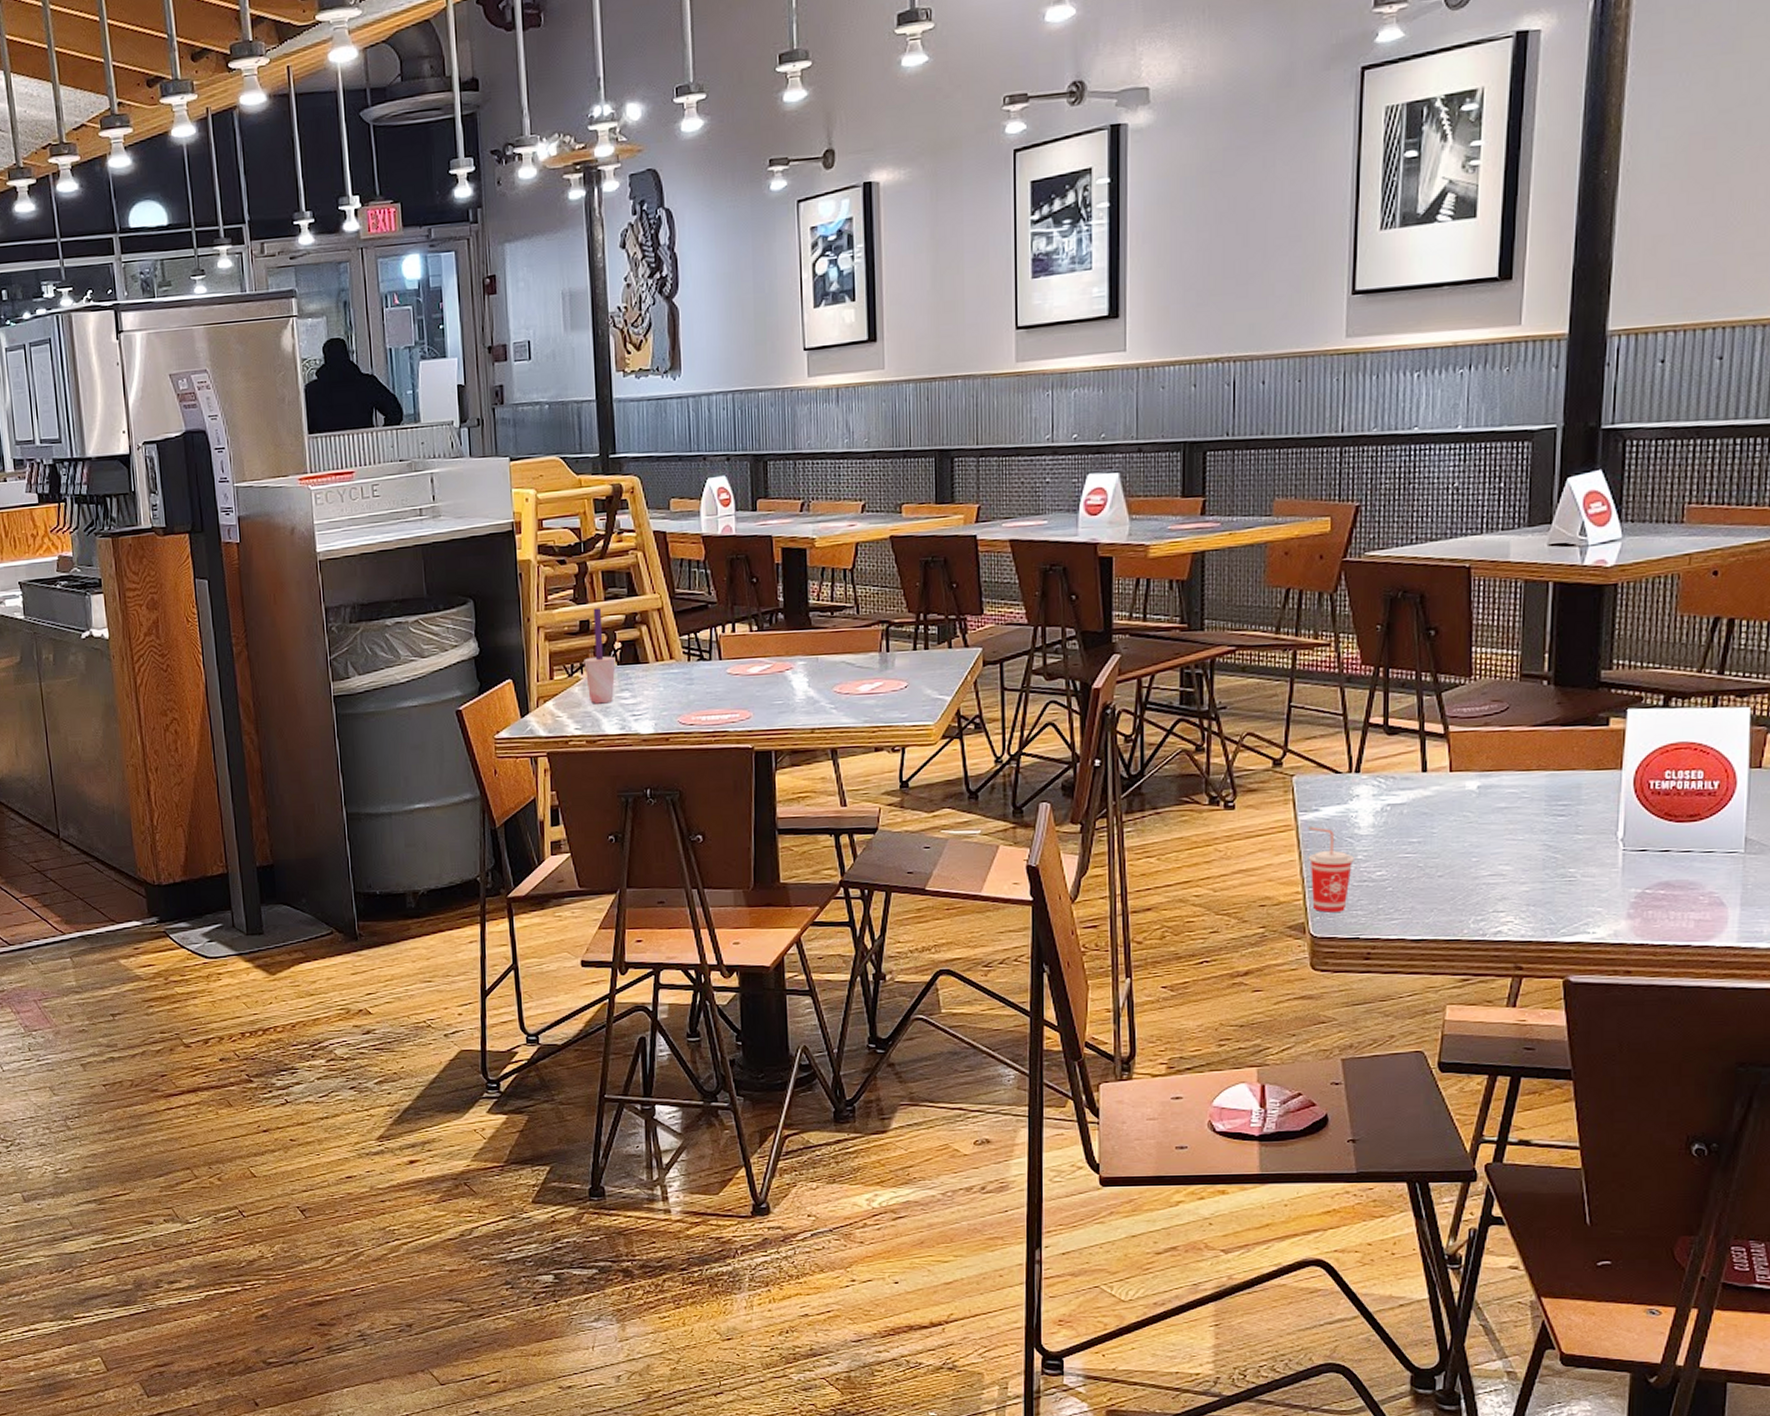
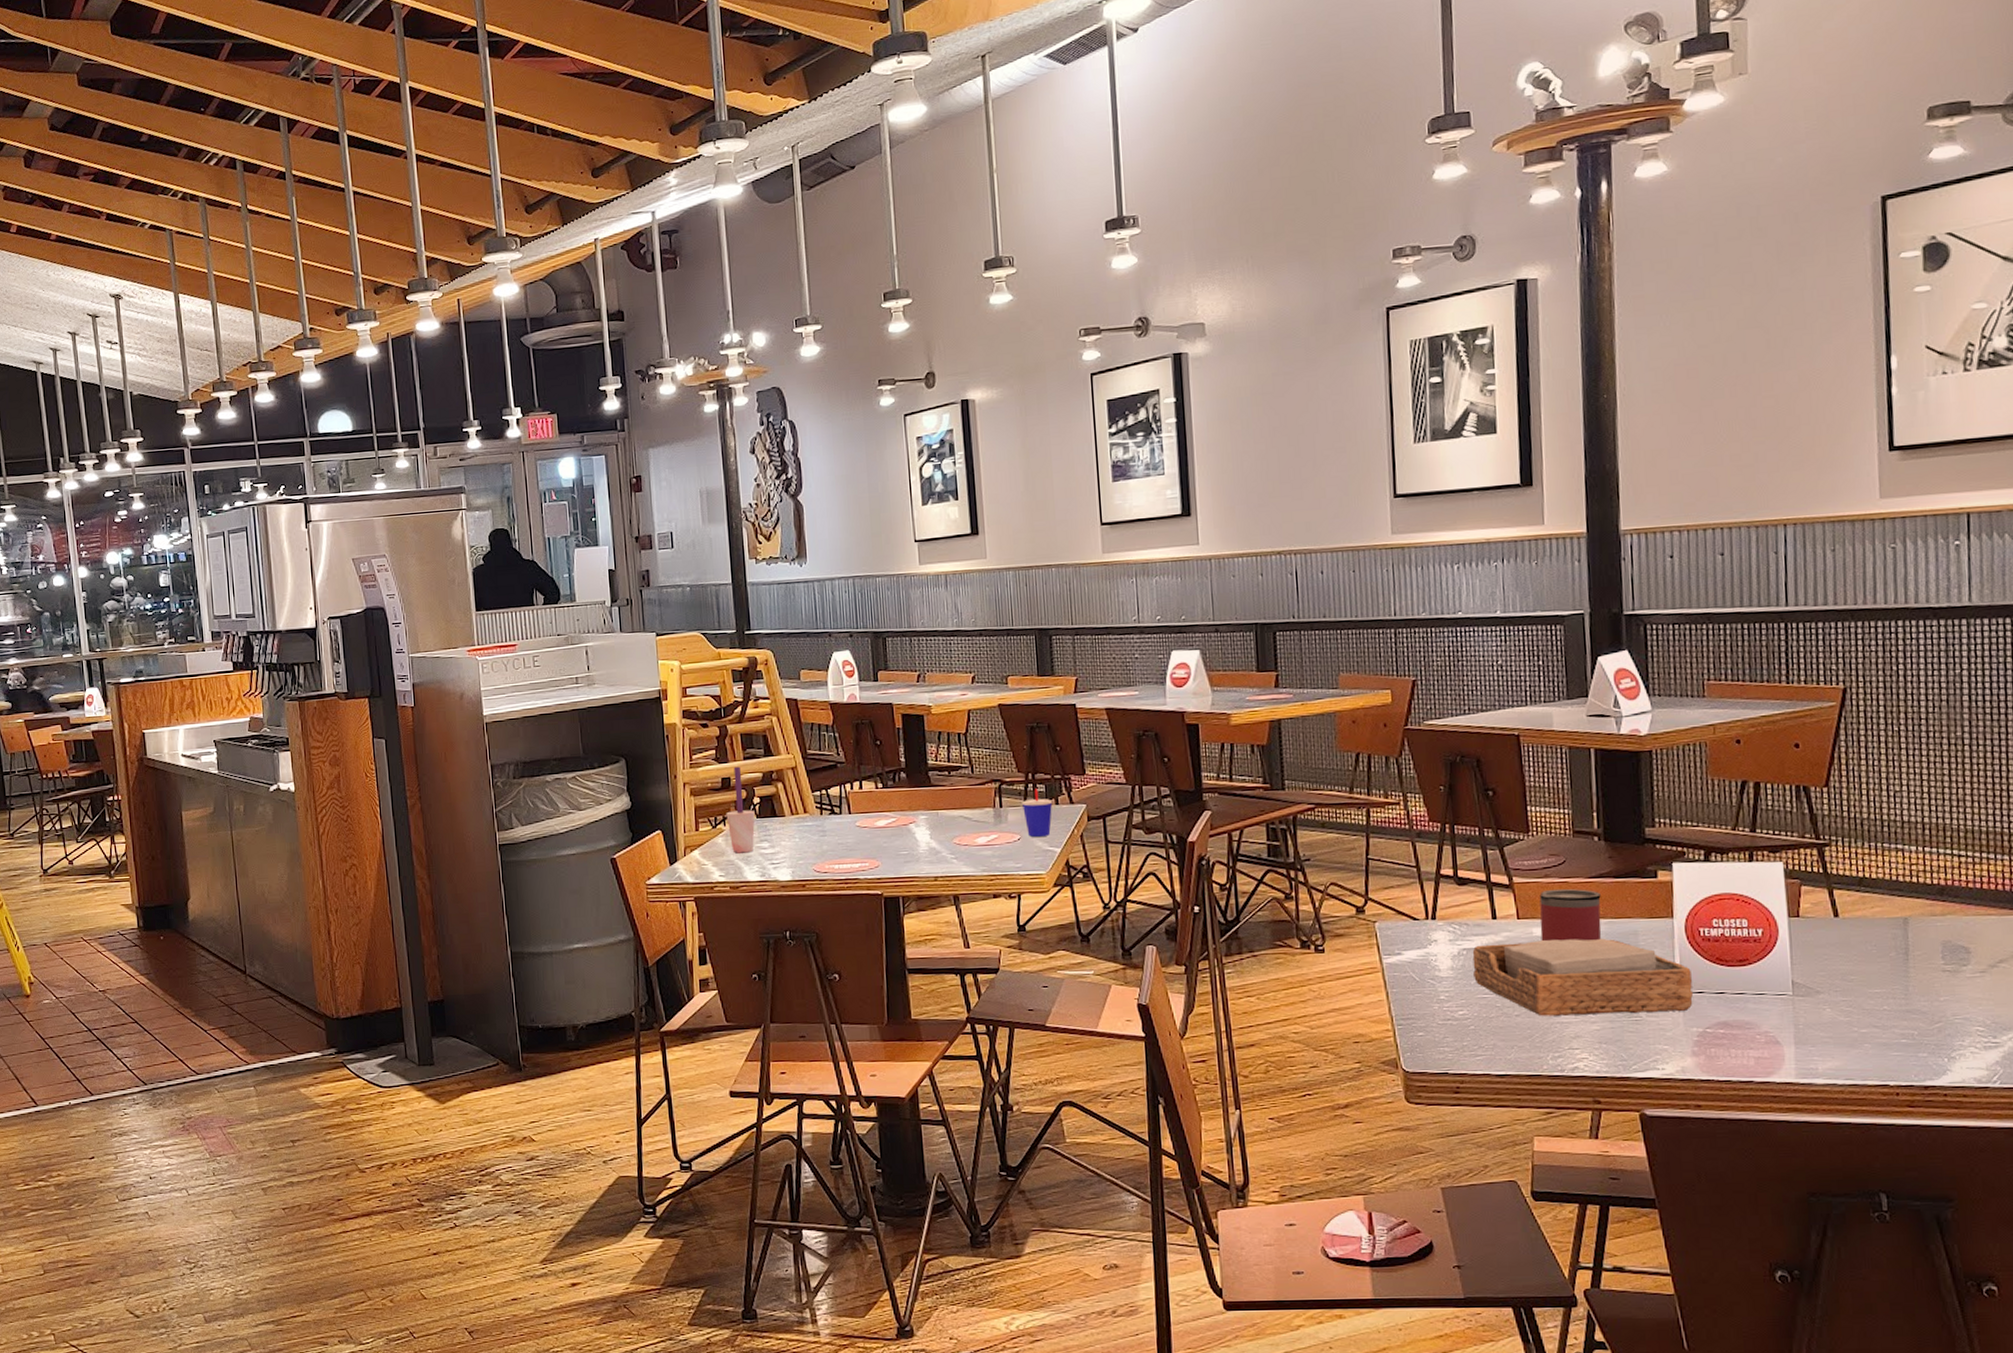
beverage cup: none [912,630,946,684] -> present [1023,789,1053,837]
beverage cup: present [1308,827,1354,913] -> none [1393,969,1437,1049]
napkin holder: none [1396,791,1635,877] -> present [1472,938,1693,1016]
beverage cup: none [1474,738,1544,796] -> present [1539,888,1602,942]

